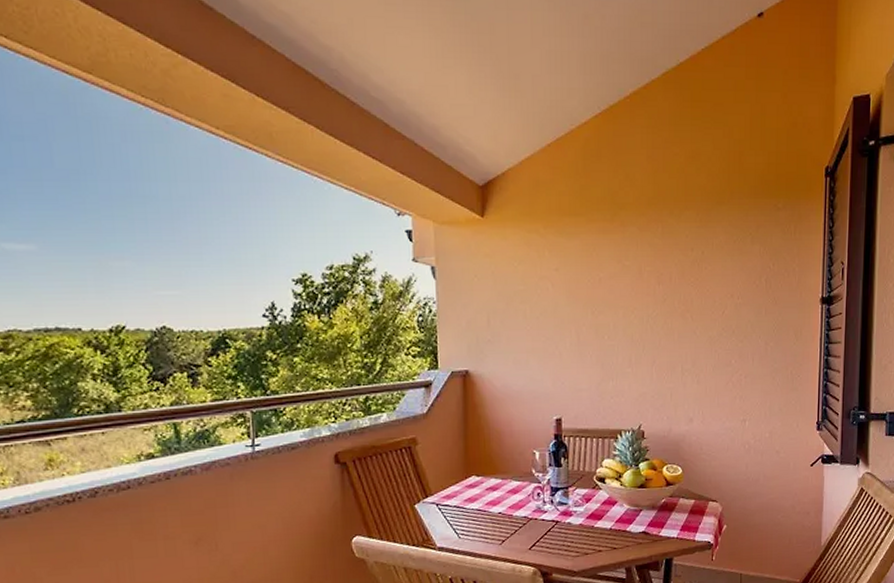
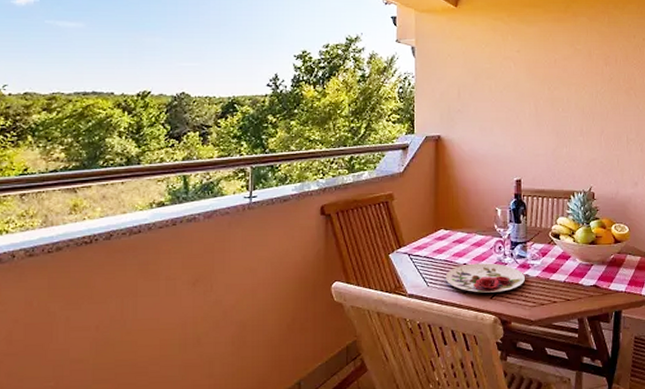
plate: none [478,511,567,544] -> present [445,263,525,293]

